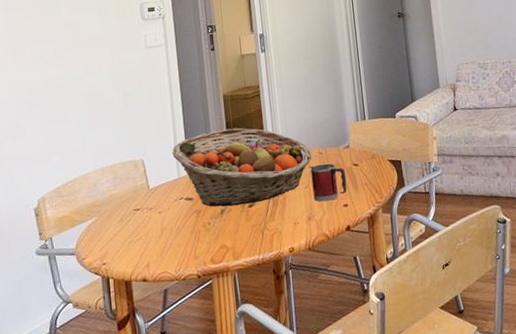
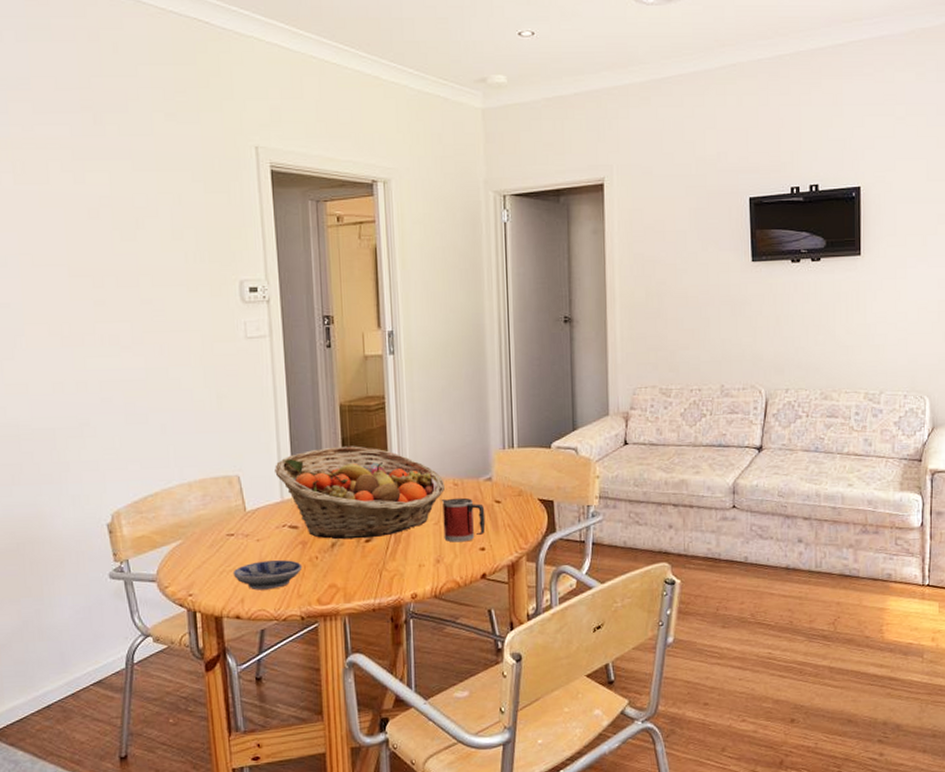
bowl: none [139,227,198,256] -> present [232,560,303,591]

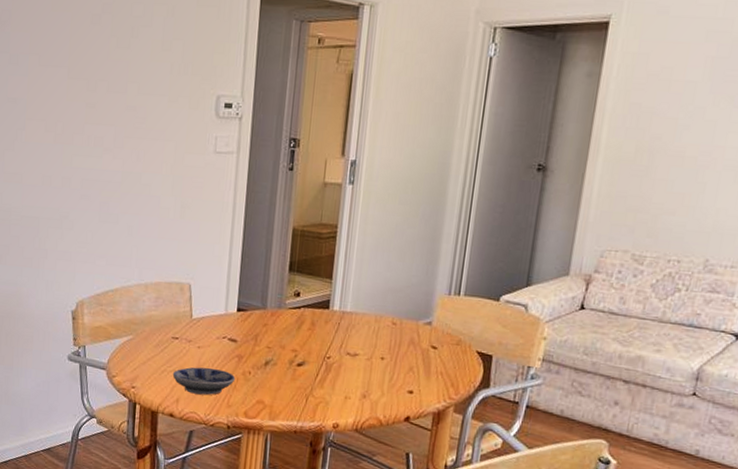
fruit basket: present [275,446,445,540] -> none [223,268,383,363]
mug: present [441,497,486,543] -> none [374,336,420,382]

